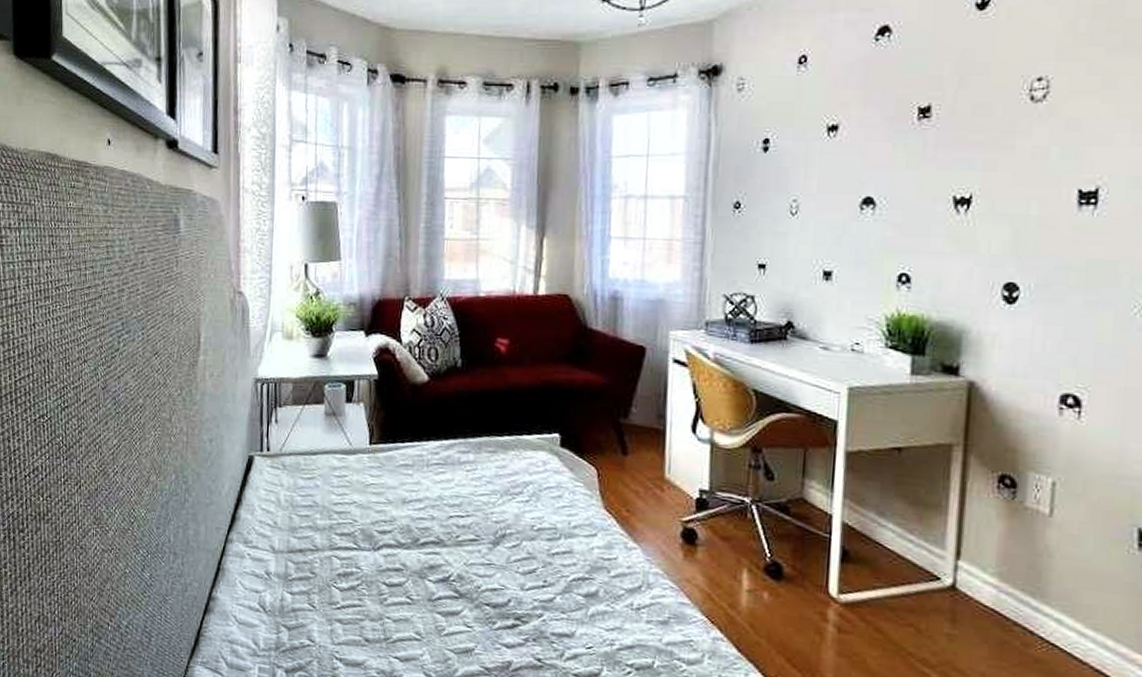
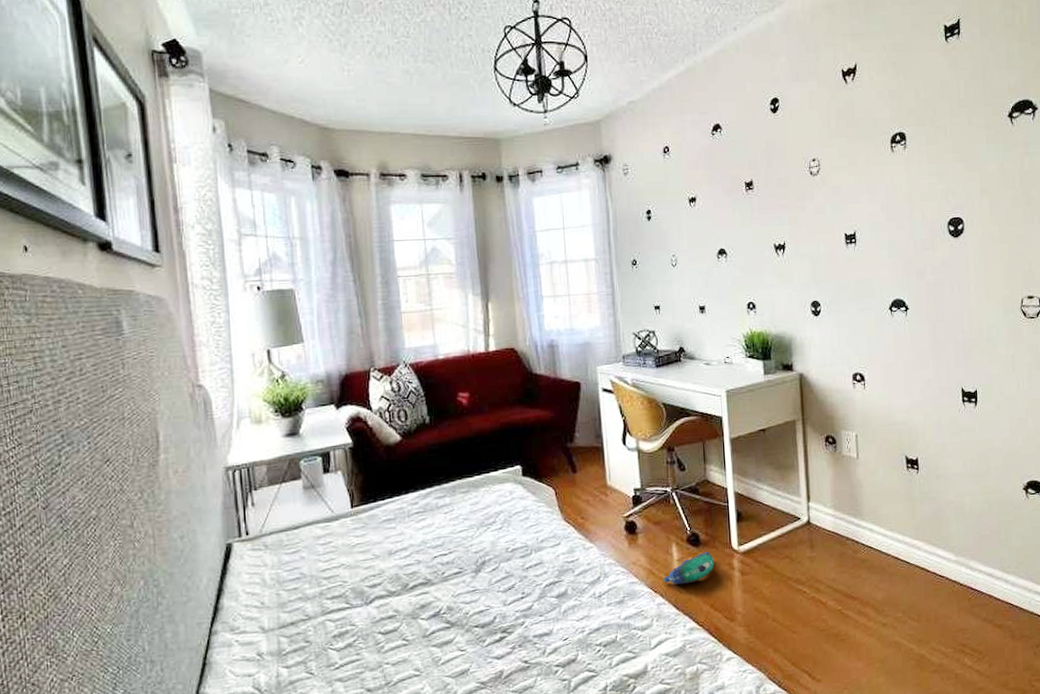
plush toy: none [725,589,800,624] -> present [664,551,714,585]

